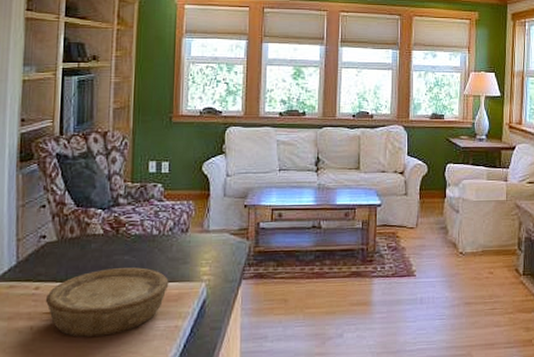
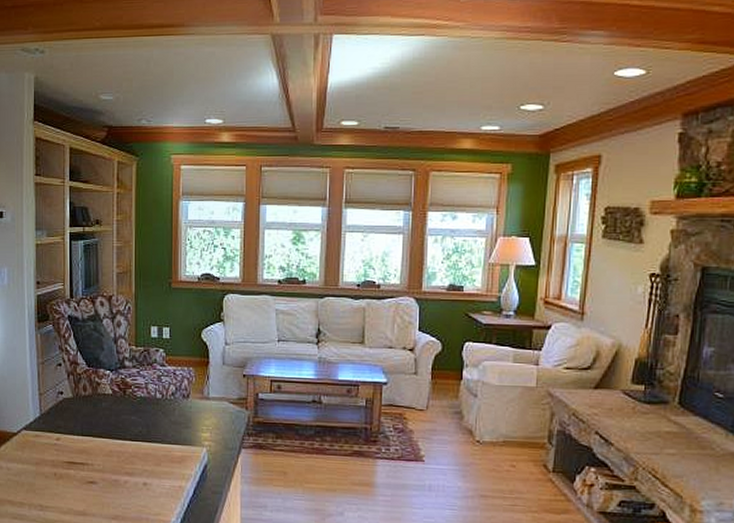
bowl: present [45,267,169,337] -> none [65,427,173,488]

